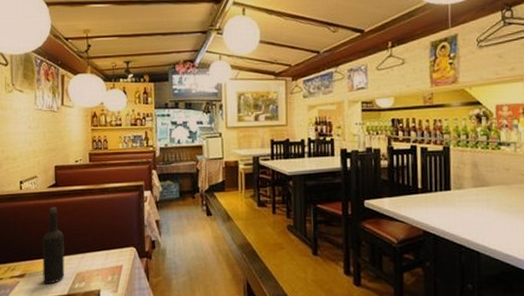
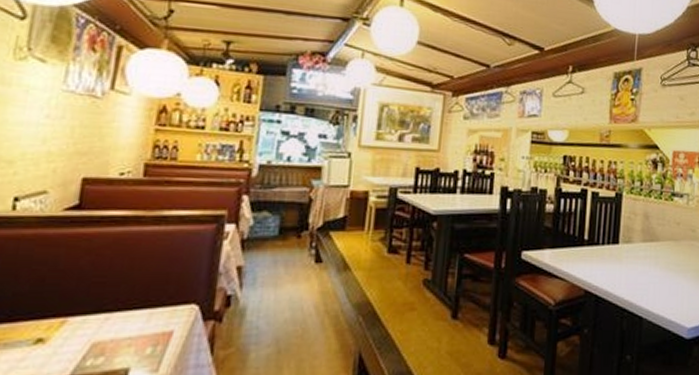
wine bottle: present [42,207,65,284] -> none [27,240,80,361]

